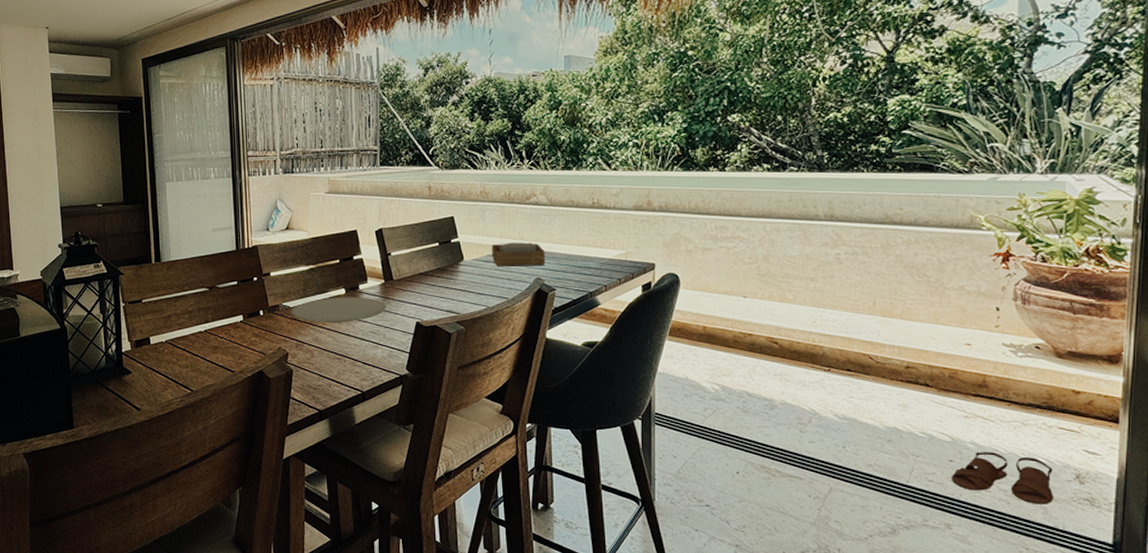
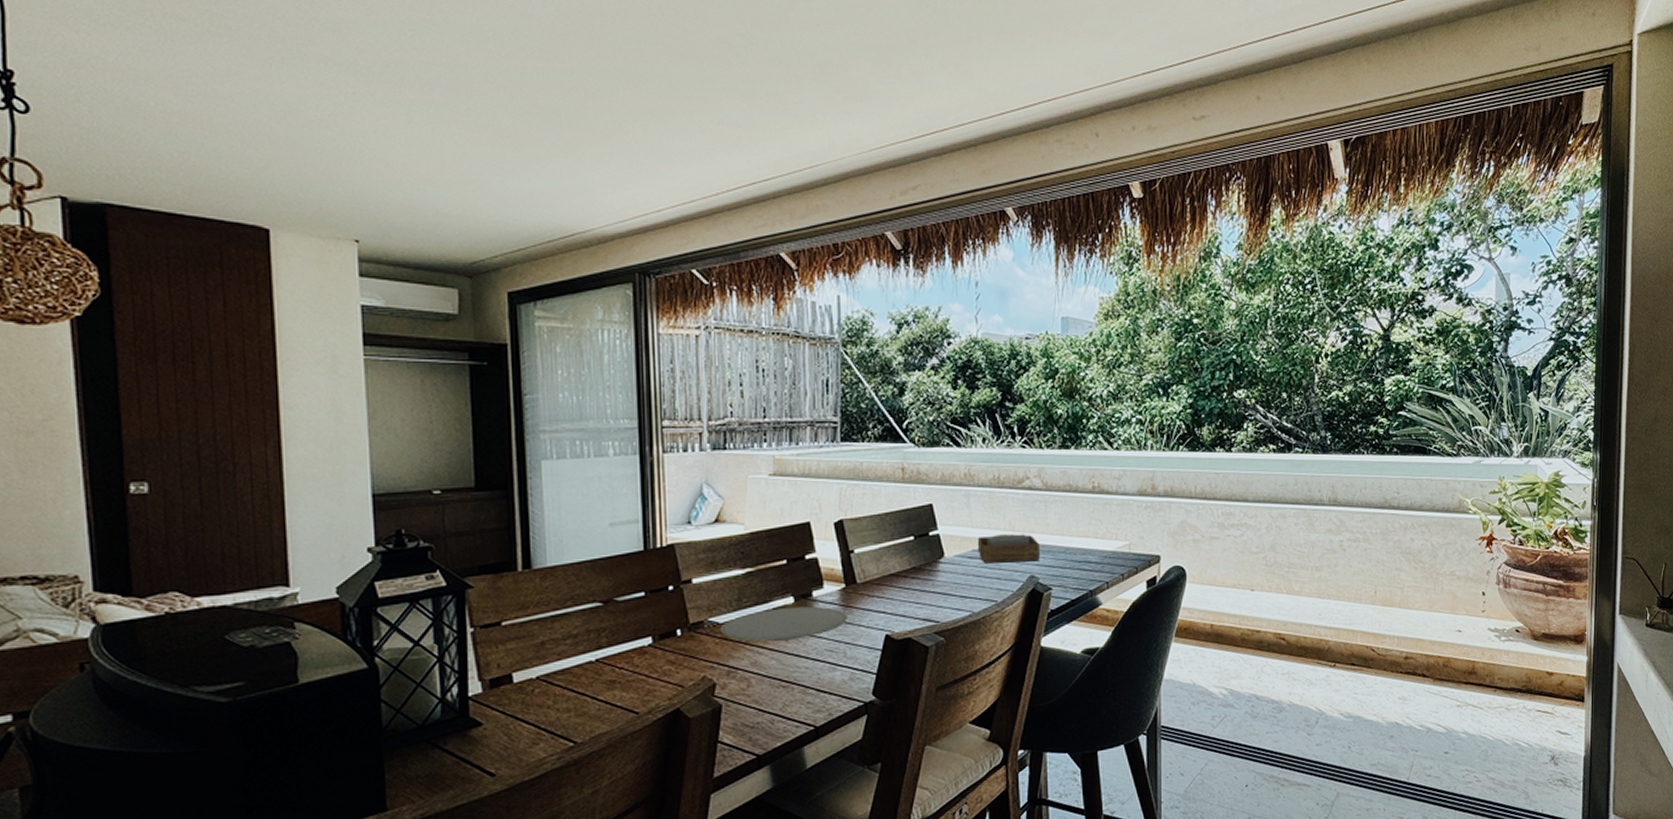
sandal: present [951,452,1053,505] -> none [1446,740,1533,790]

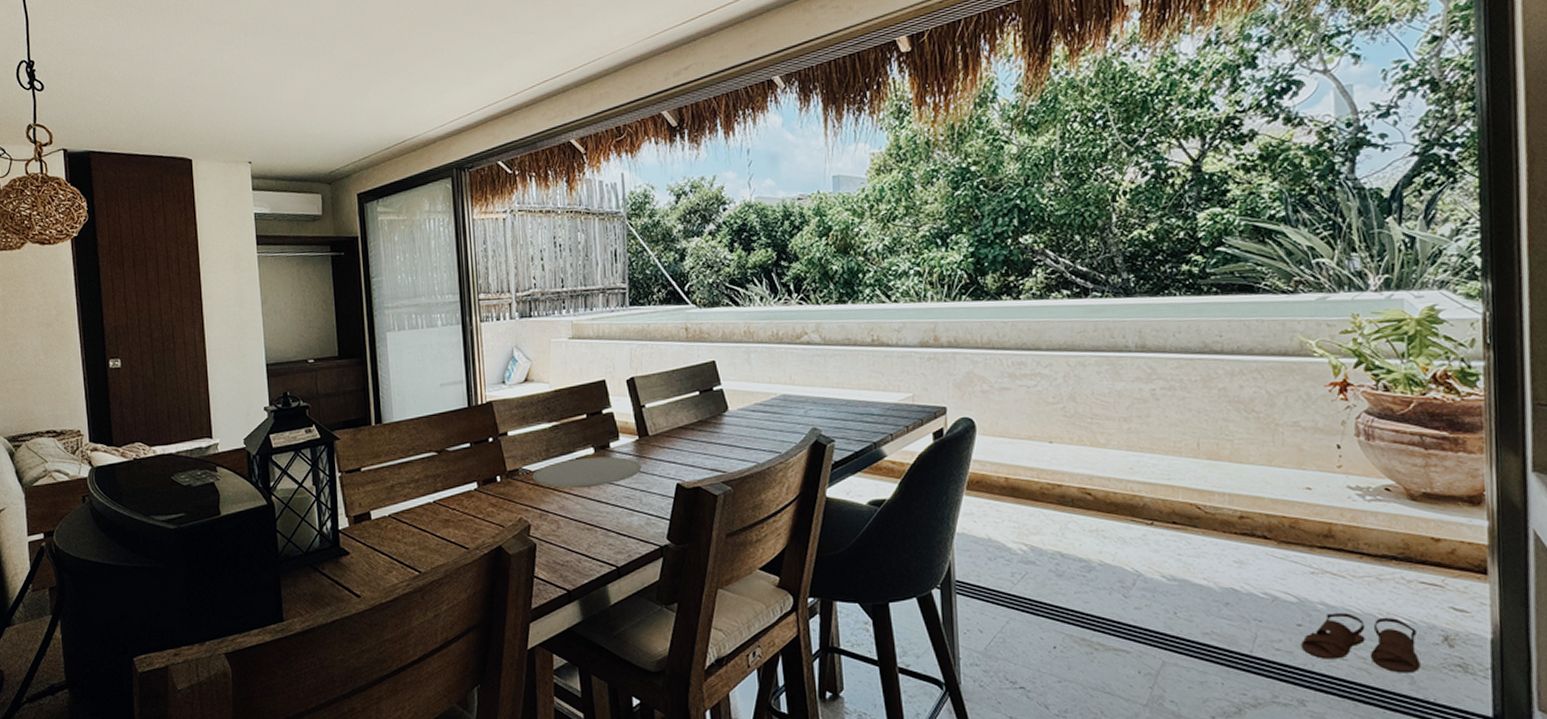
napkin holder: present [977,534,1040,564] -> none [759,387,821,416]
sandal: none [1446,740,1533,790] -> present [1300,613,1420,673]

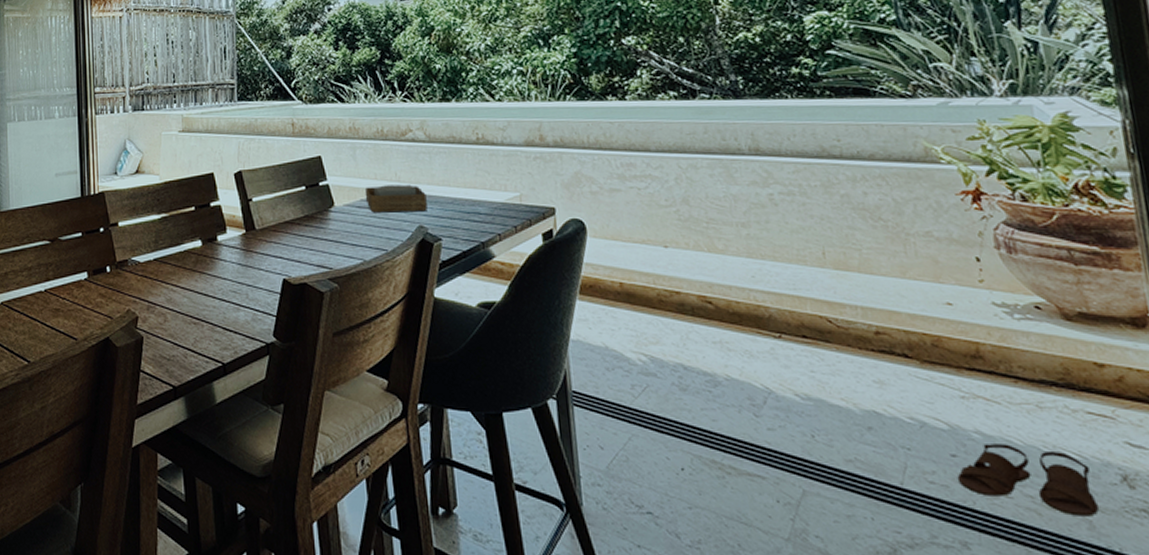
plate: present [532,456,642,488] -> none [141,249,248,280]
napkin holder: none [759,387,821,416] -> present [364,184,427,213]

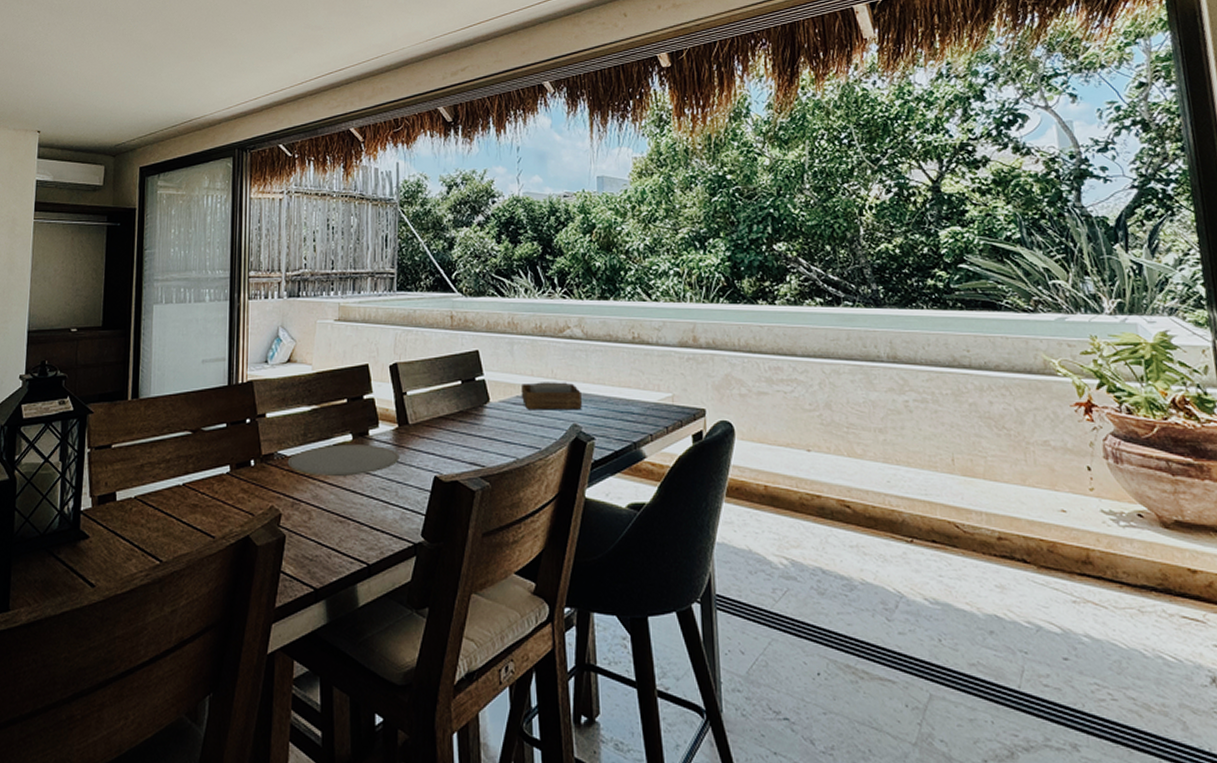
plate: none [141,249,248,280] -> present [287,444,400,476]
sandal: present [957,444,1099,517] -> none [1068,647,1191,718]

